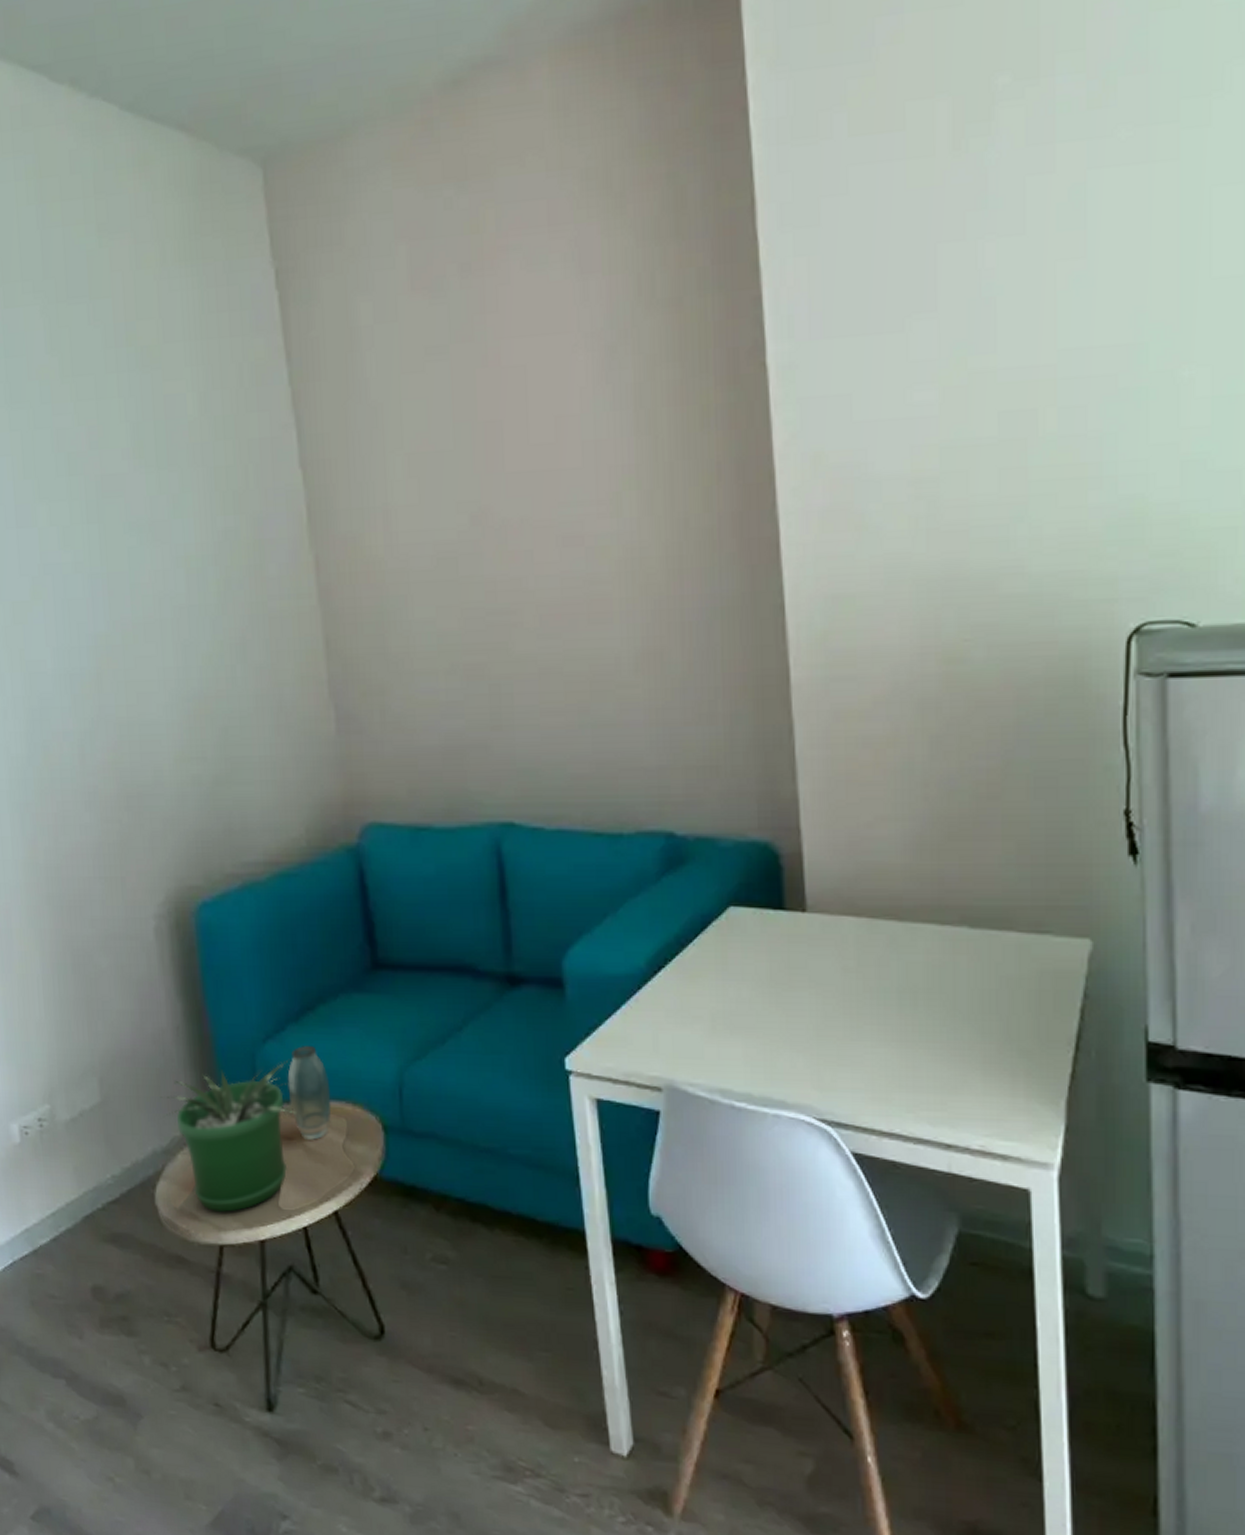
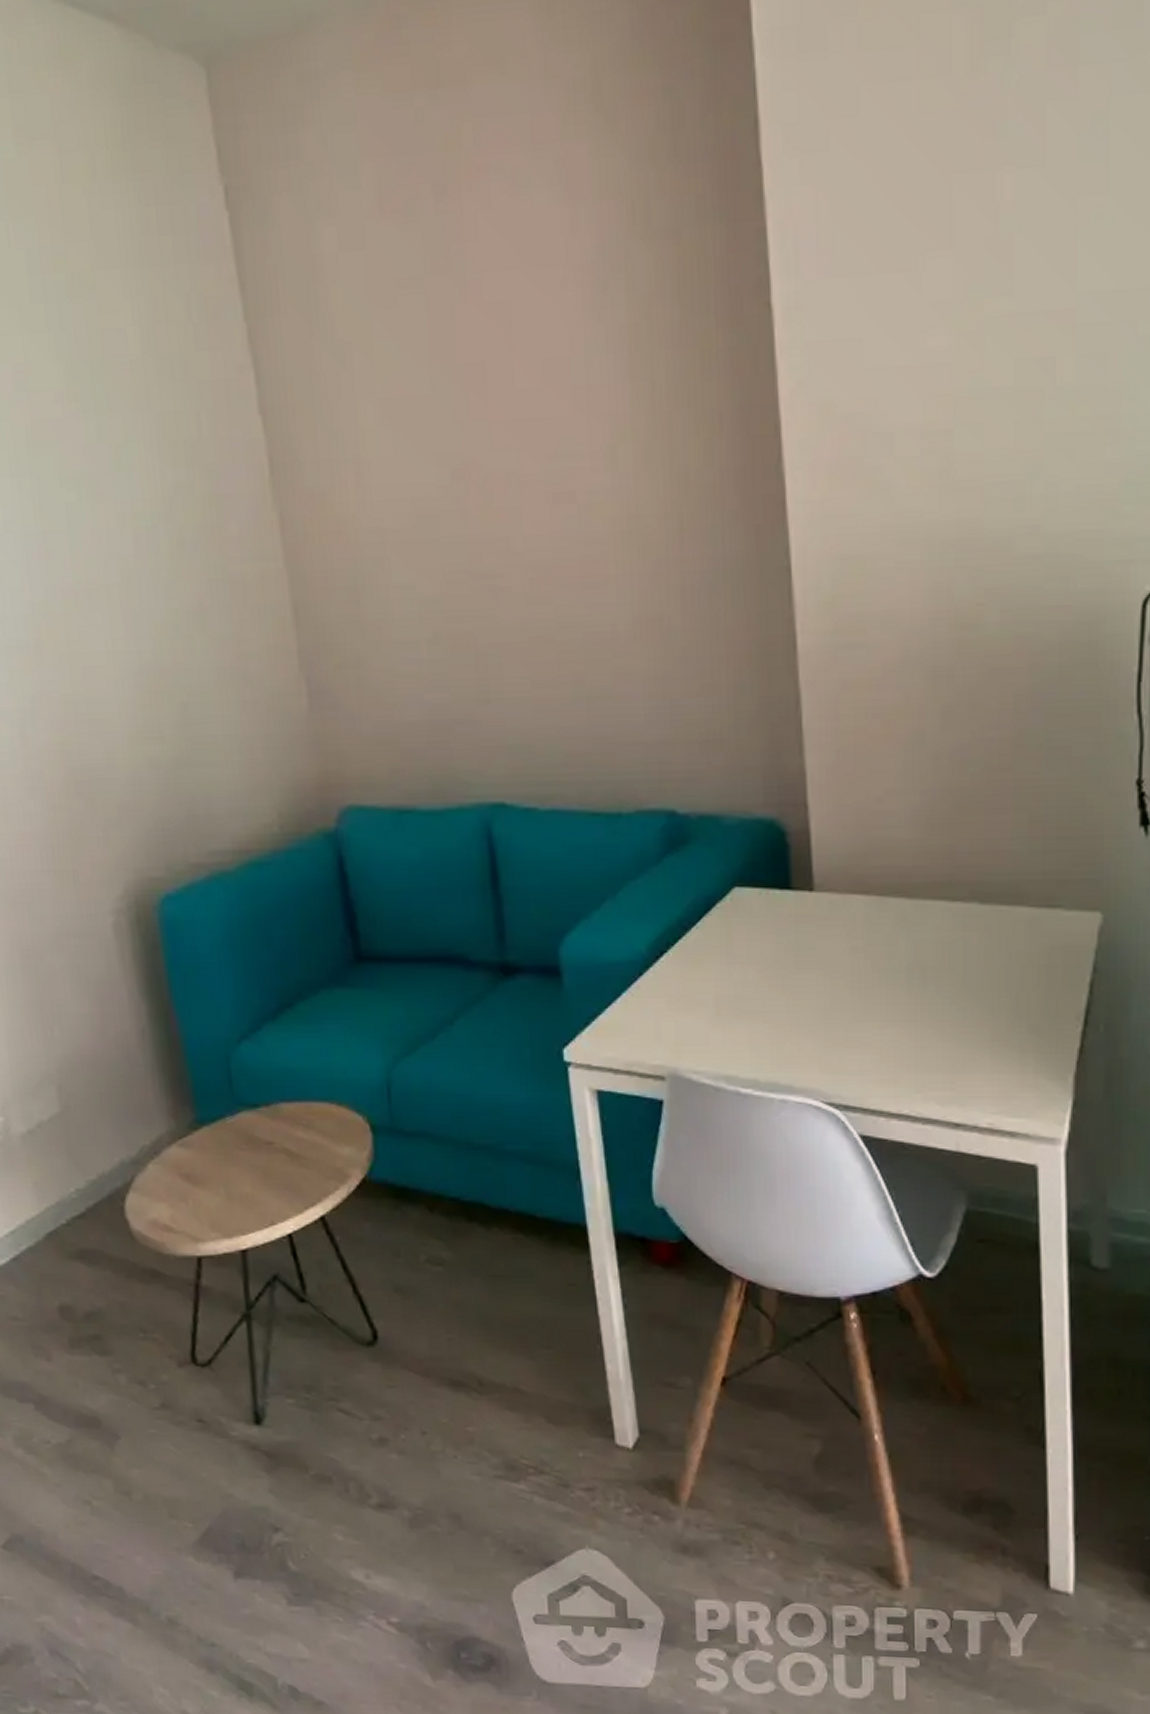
planter: present [160,1059,295,1213] -> none [126,1059,275,1223]
vase: present [287,1046,332,1140] -> none [266,1045,315,1144]

